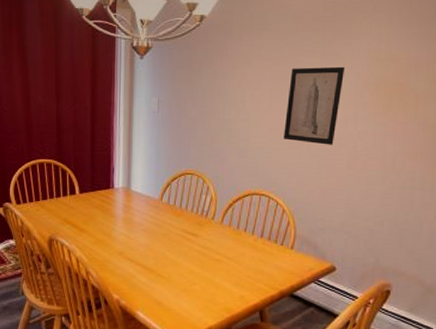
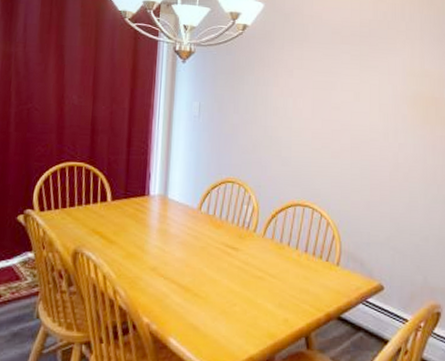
wall art: present [284,66,345,145] -> none [326,78,383,156]

